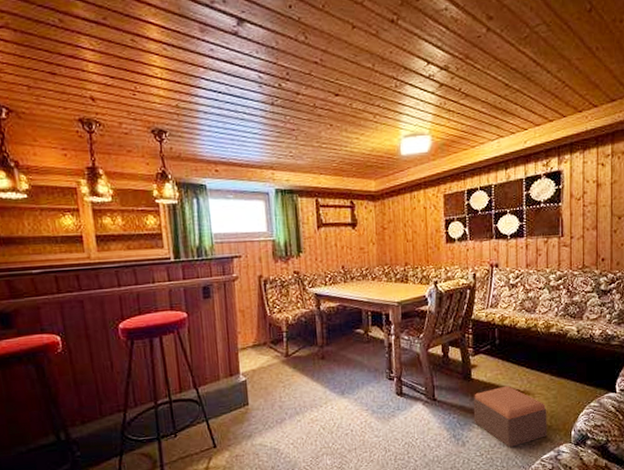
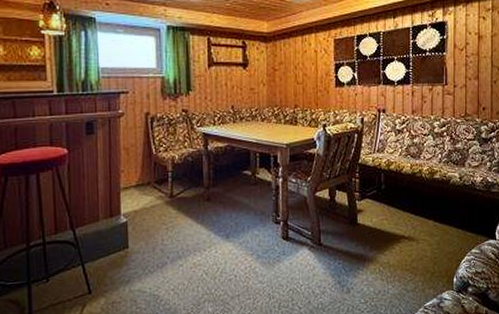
footstool: present [473,385,547,447] -> none [358,231,430,294]

